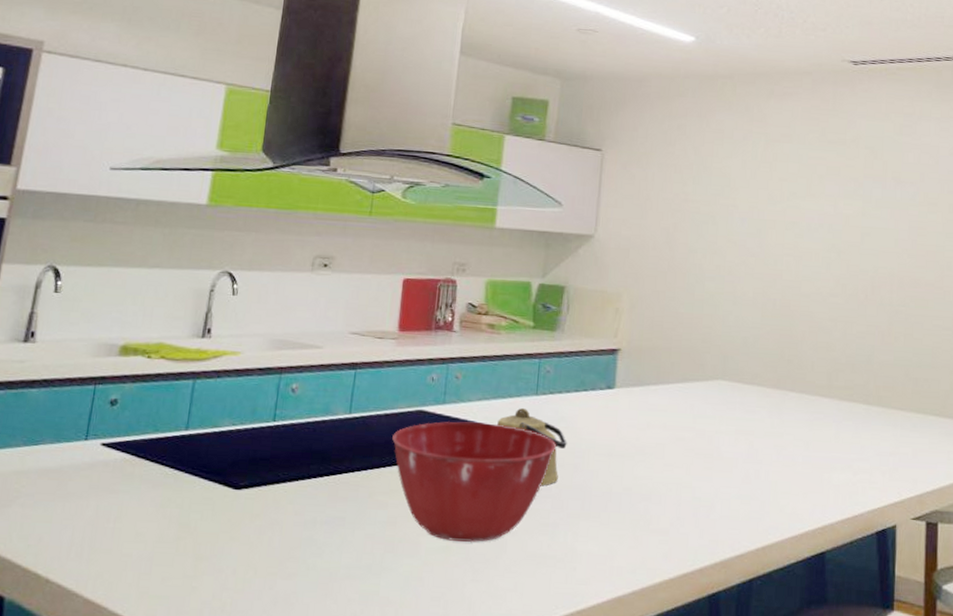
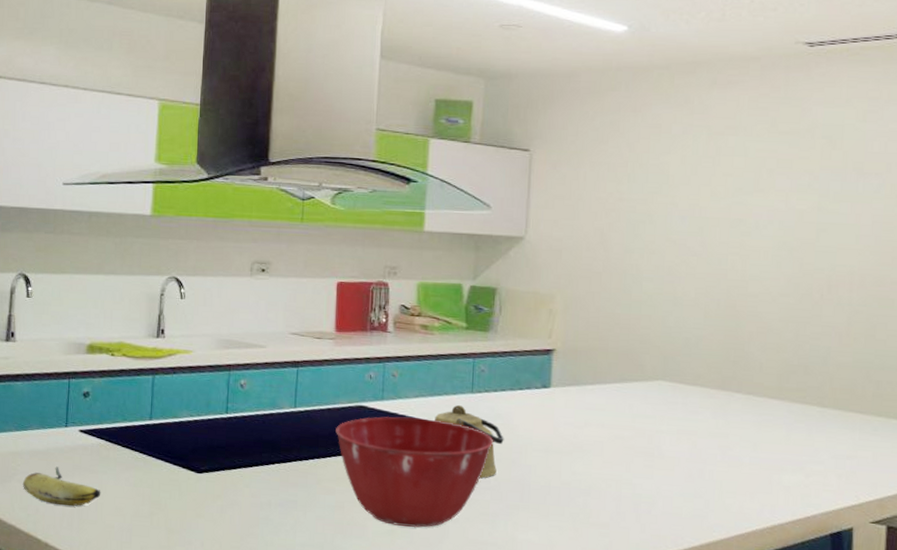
fruit: none [26,487,121,533] -> present [23,466,101,506]

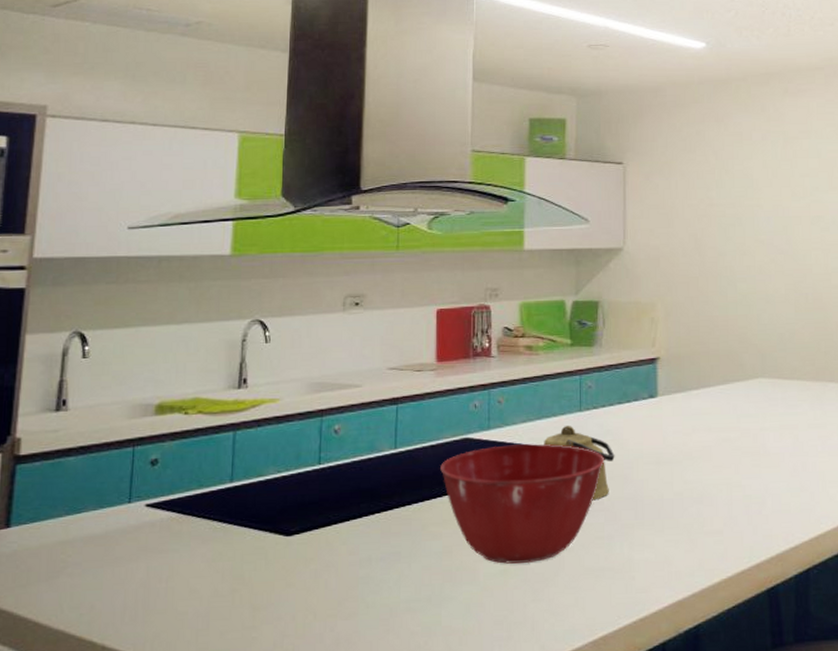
fruit: present [23,466,101,506] -> none [74,551,172,597]

